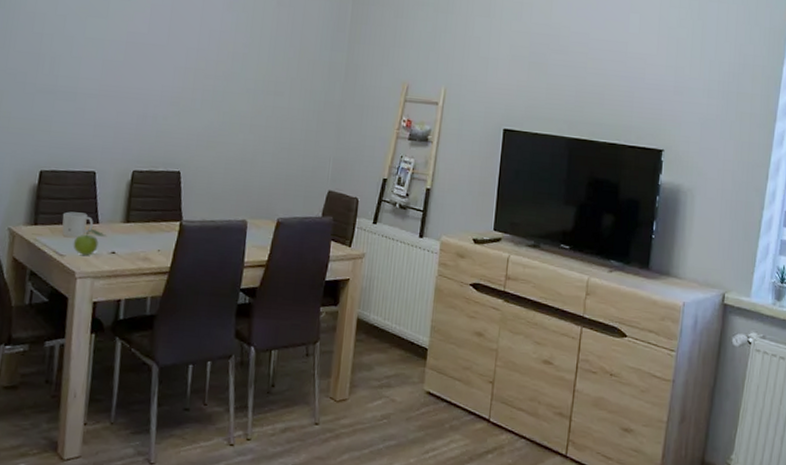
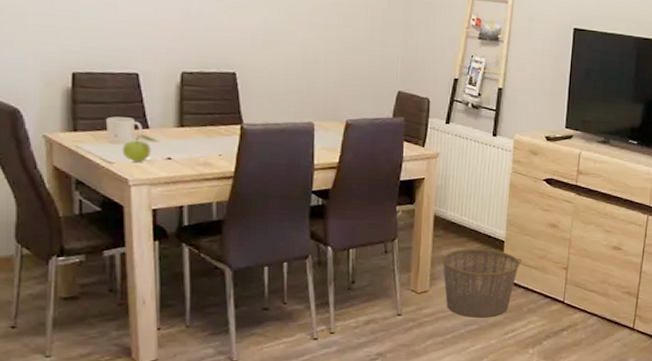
basket: none [362,355,445,433] -> present [441,248,522,318]

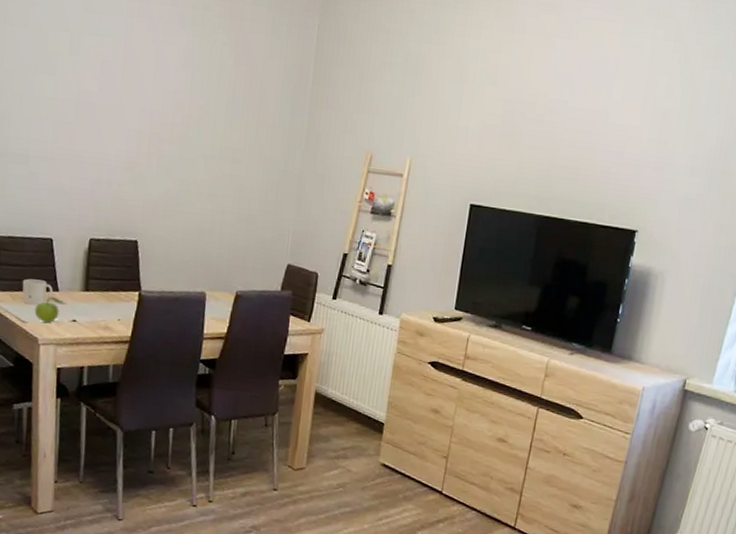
basket: present [441,248,522,318] -> none [319,428,401,501]

